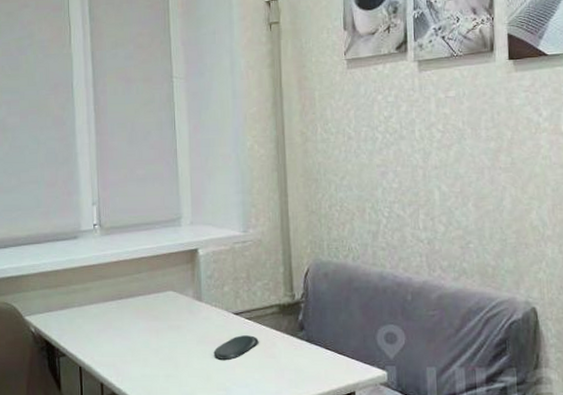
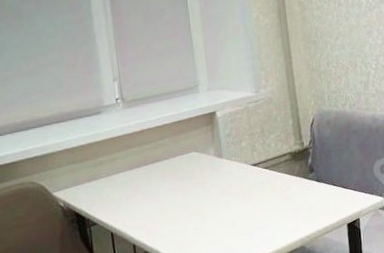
oval tray: present [213,335,259,360] -> none [236,182,276,207]

